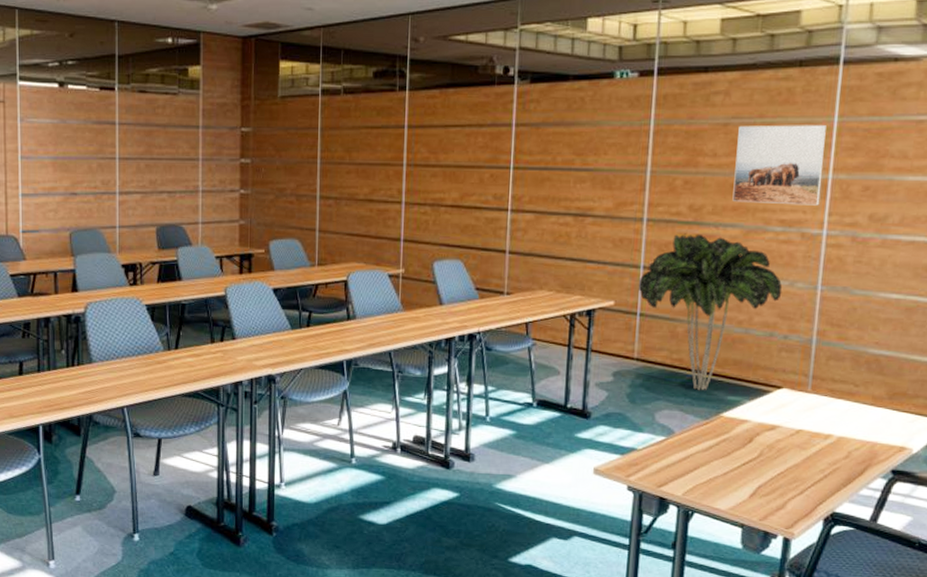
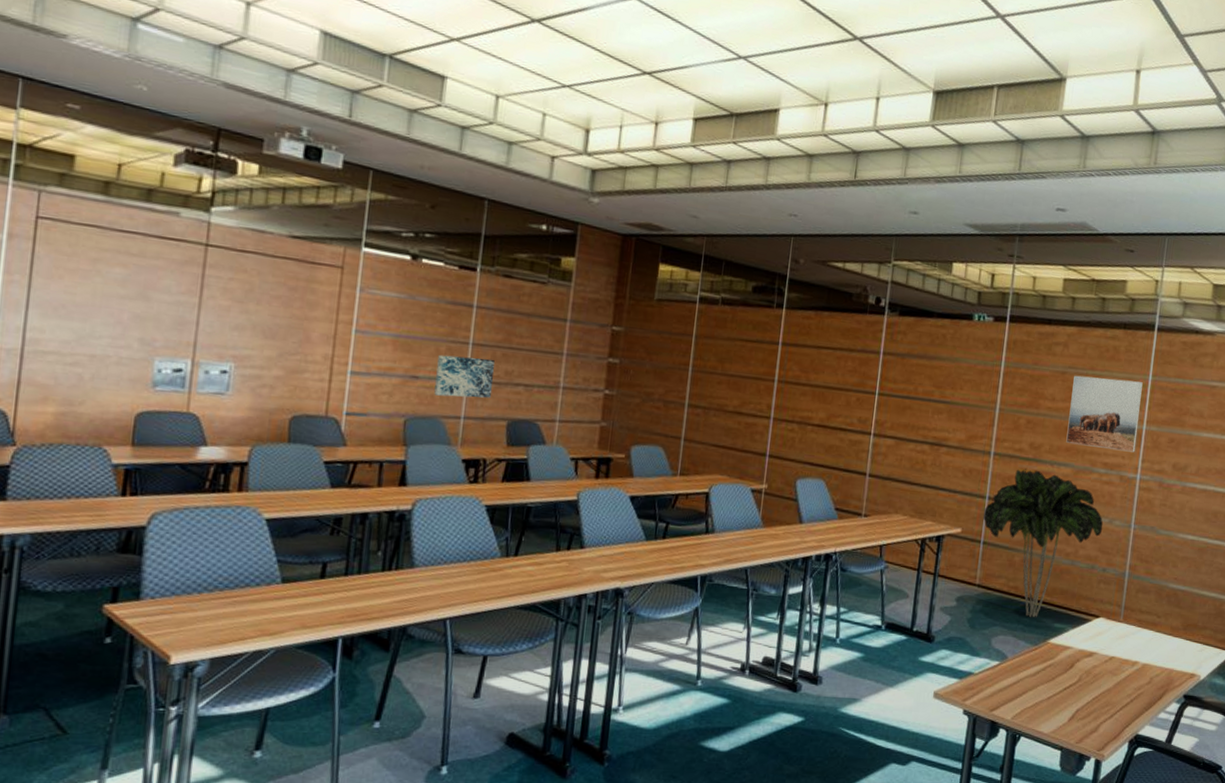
wall art: none [91,170,141,209] -> present [434,354,495,398]

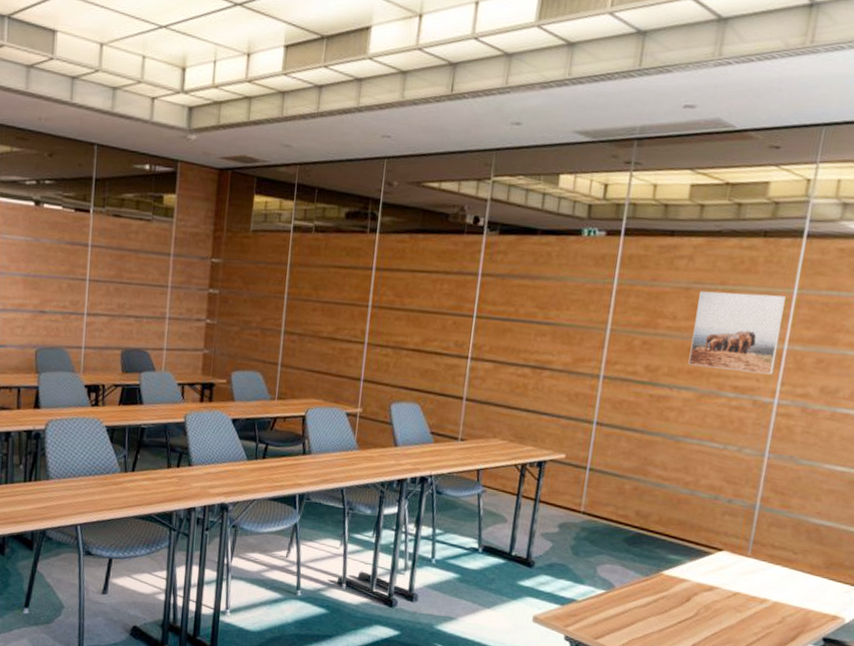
wall art: present [434,354,495,398] -> none [59,291,109,330]
indoor plant: present [983,469,1104,618] -> none [590,393,731,548]

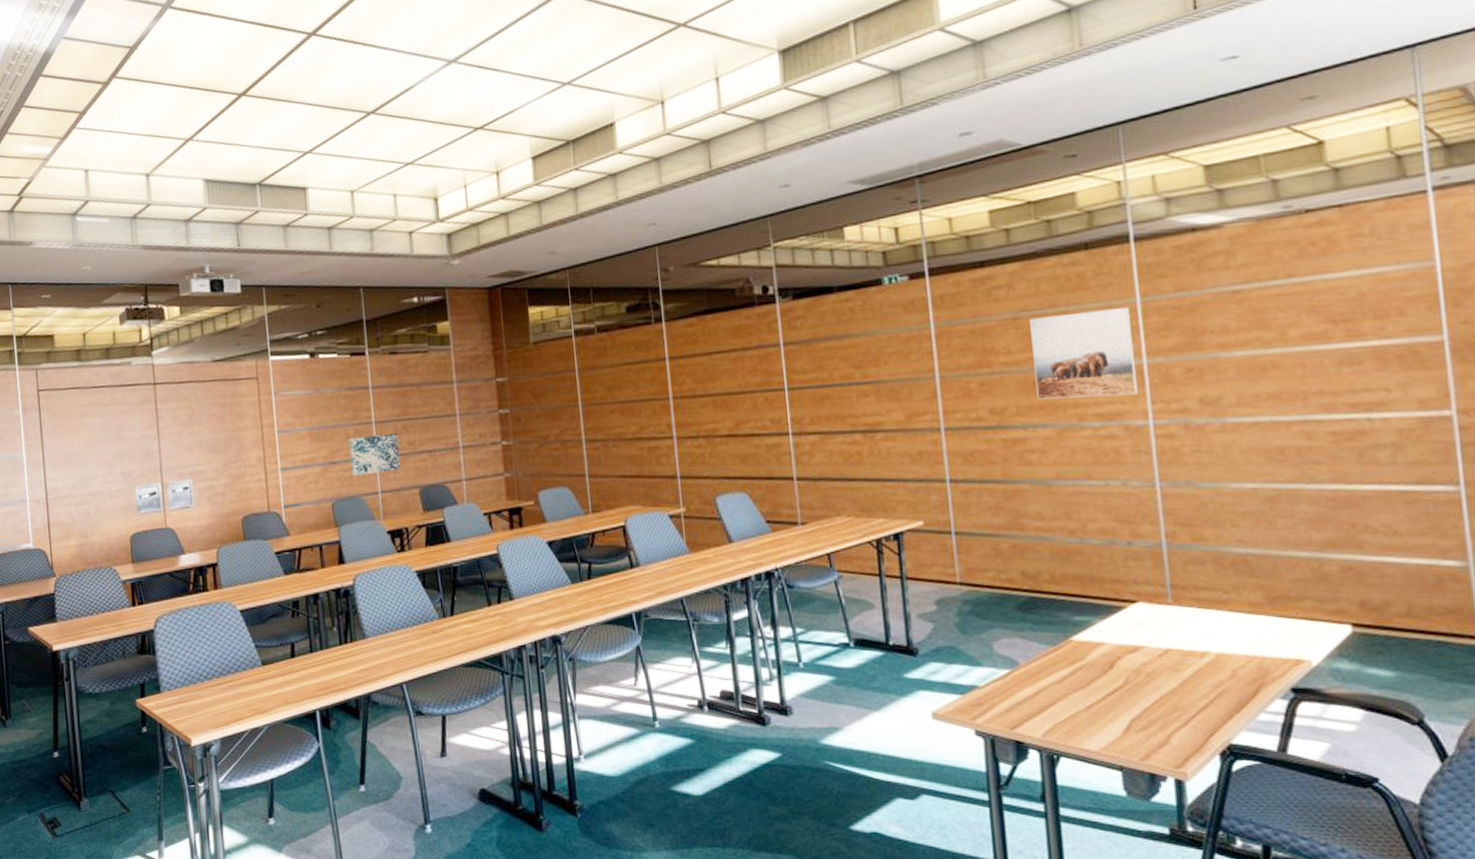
wall art: none [59,291,109,330] -> present [349,433,401,476]

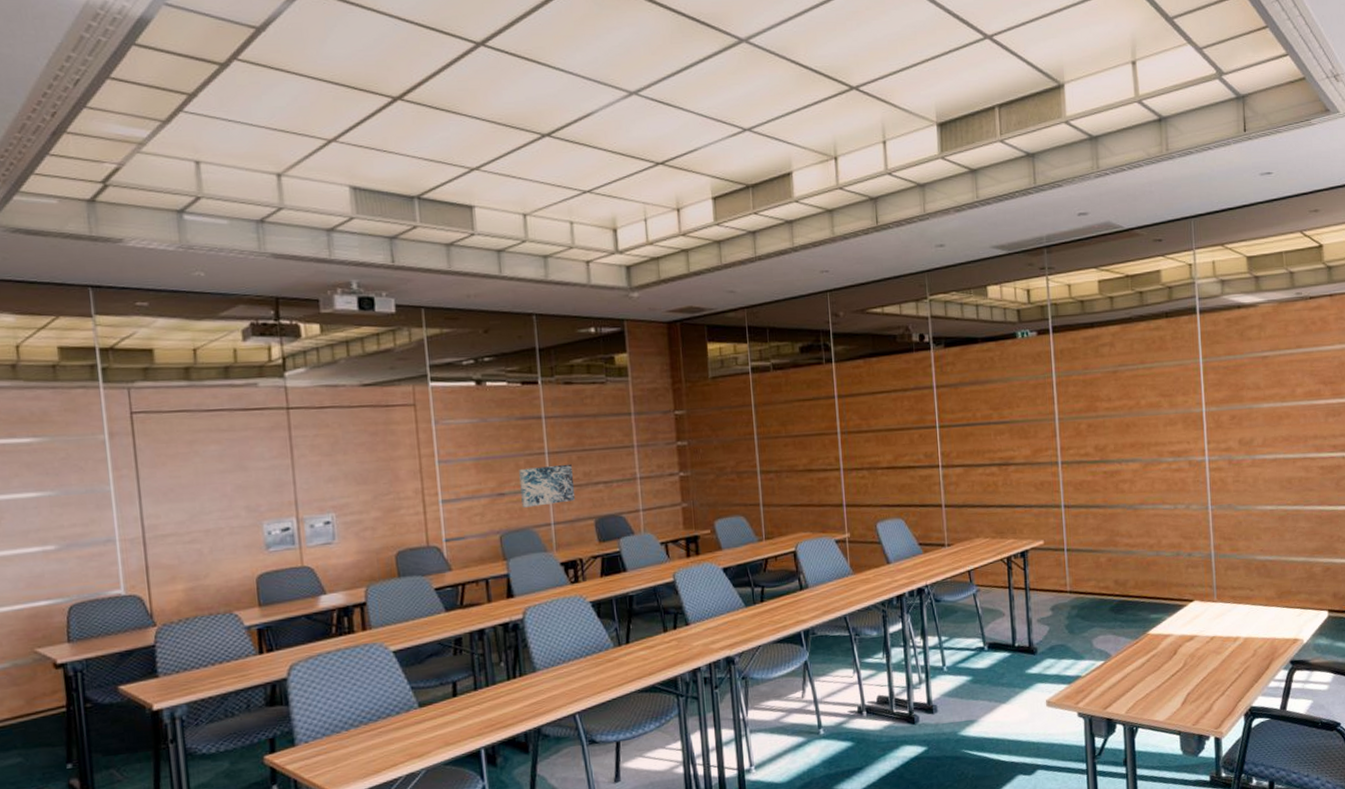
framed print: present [1030,307,1139,400] -> none [1125,366,1199,439]

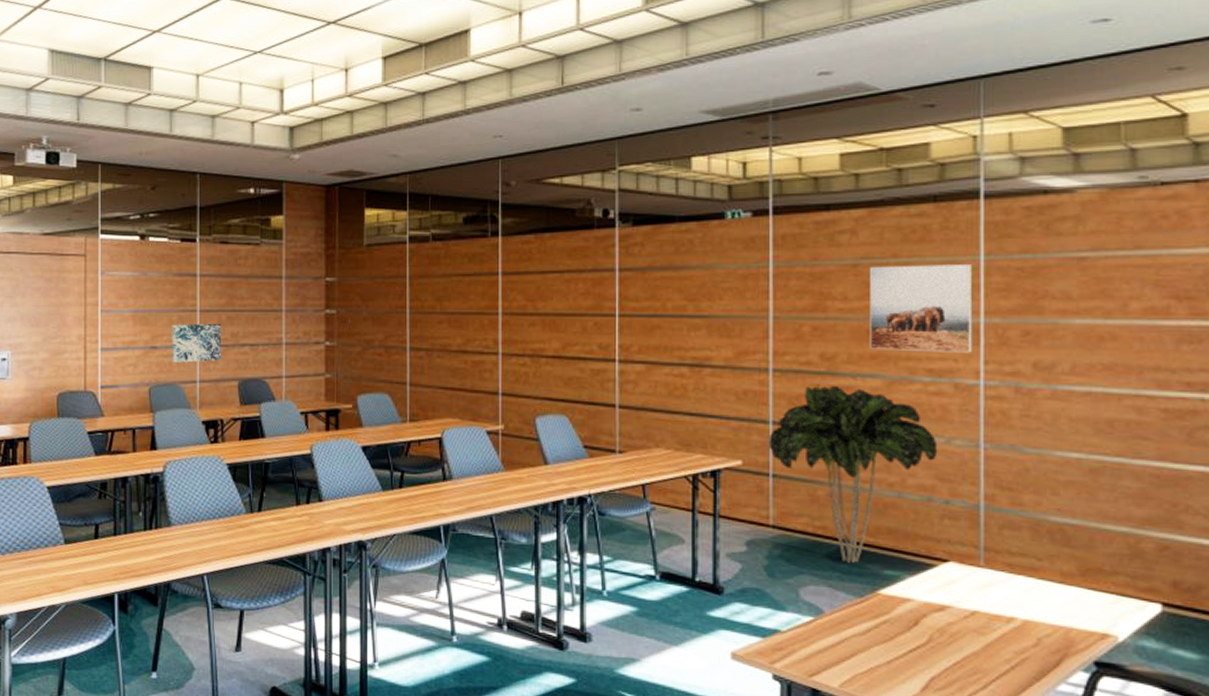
indoor plant: none [1062,470,1181,614] -> present [768,385,938,564]
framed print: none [1125,366,1199,439] -> present [870,264,973,353]

